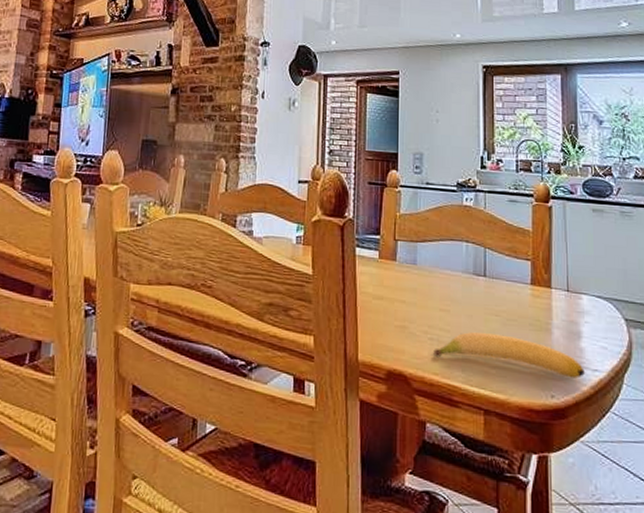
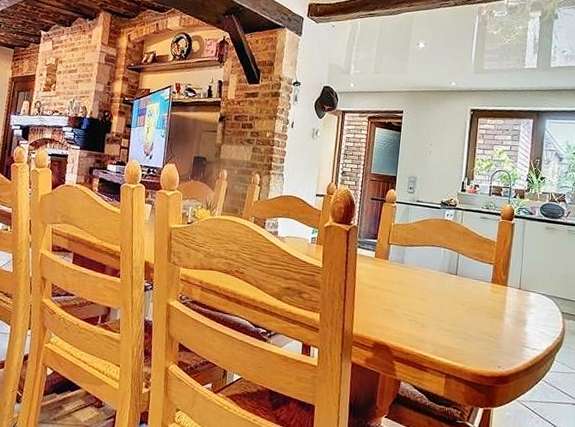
banana: present [433,332,585,379] -> none [411,316,526,355]

